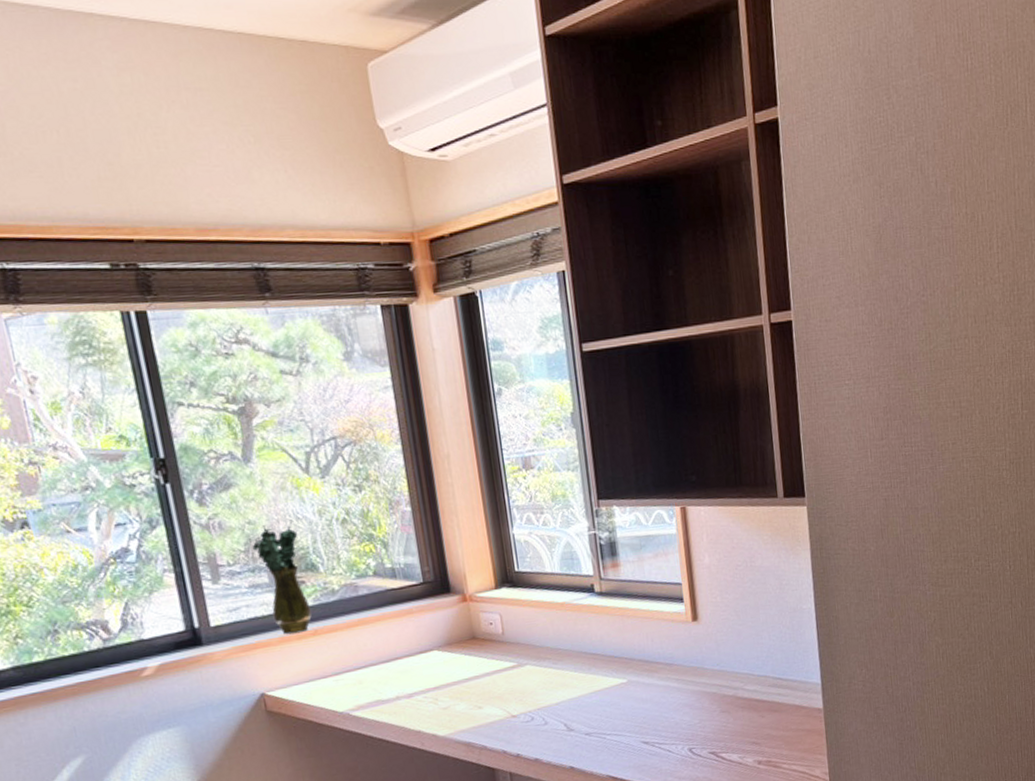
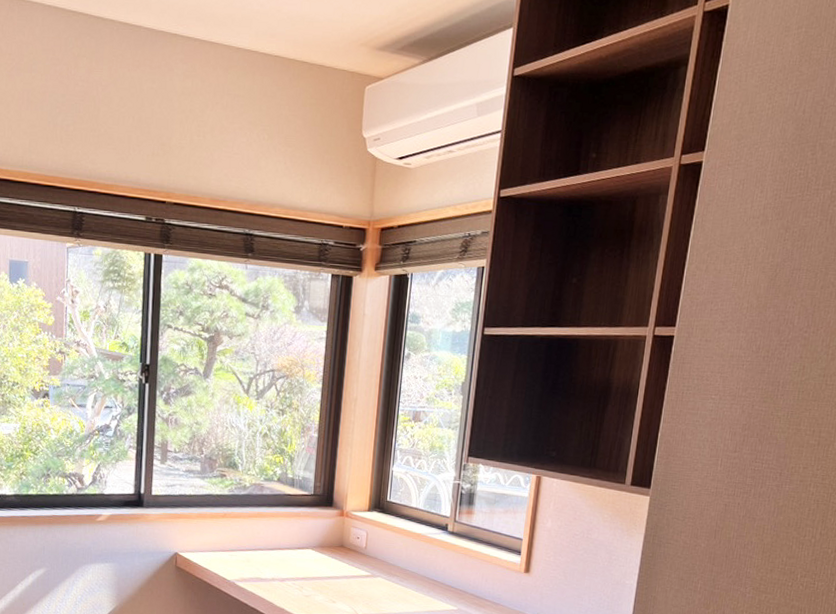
vase: present [252,525,312,635] -> none [194,427,229,514]

